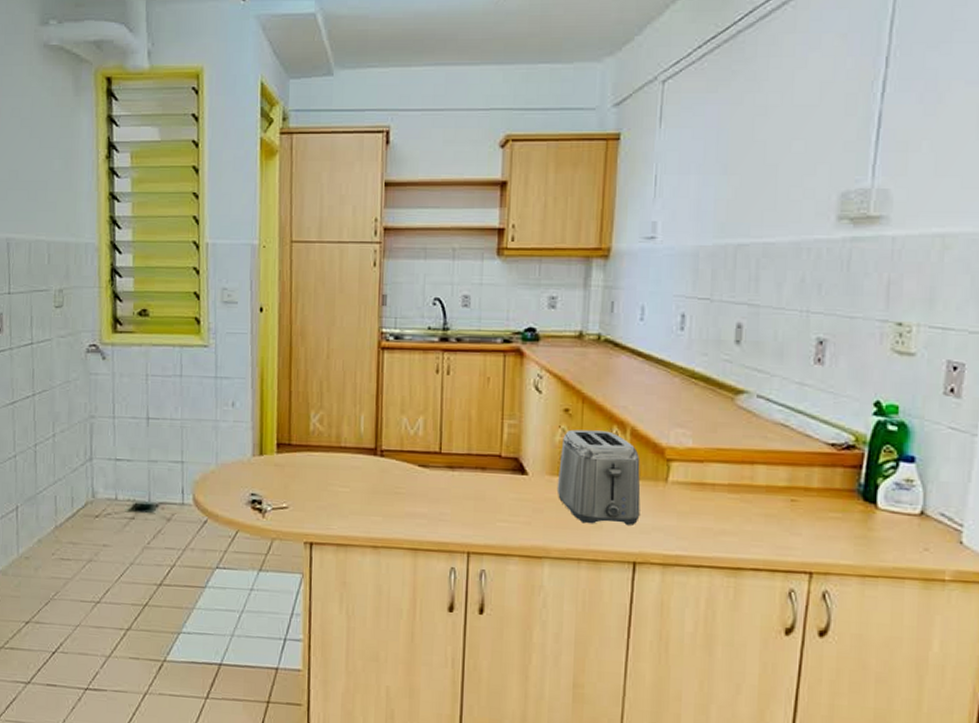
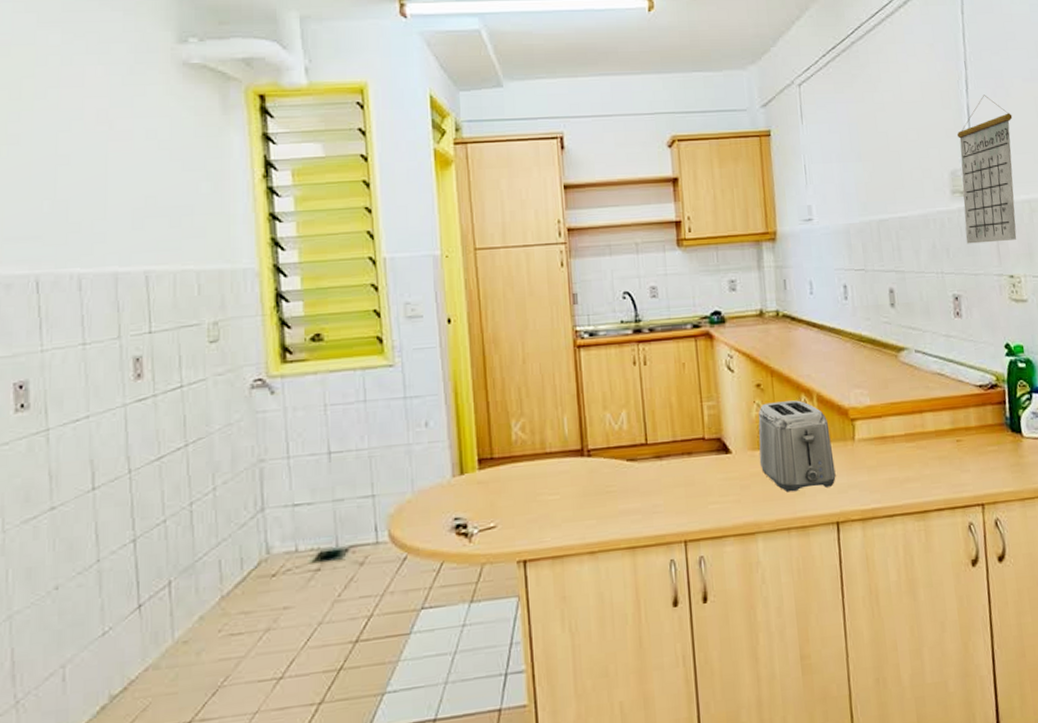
calendar: none [846,100,941,282] -> present [957,95,1017,244]

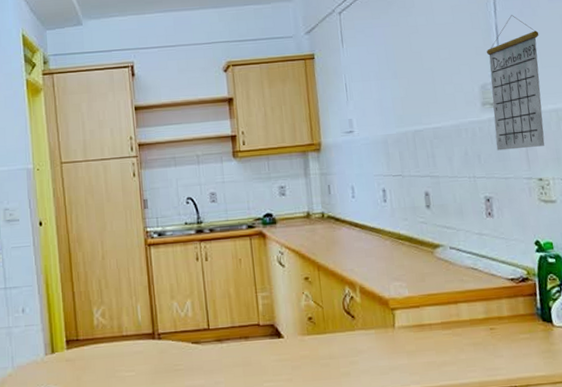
toaster: present [758,400,836,493] -> none [307,291,378,373]

